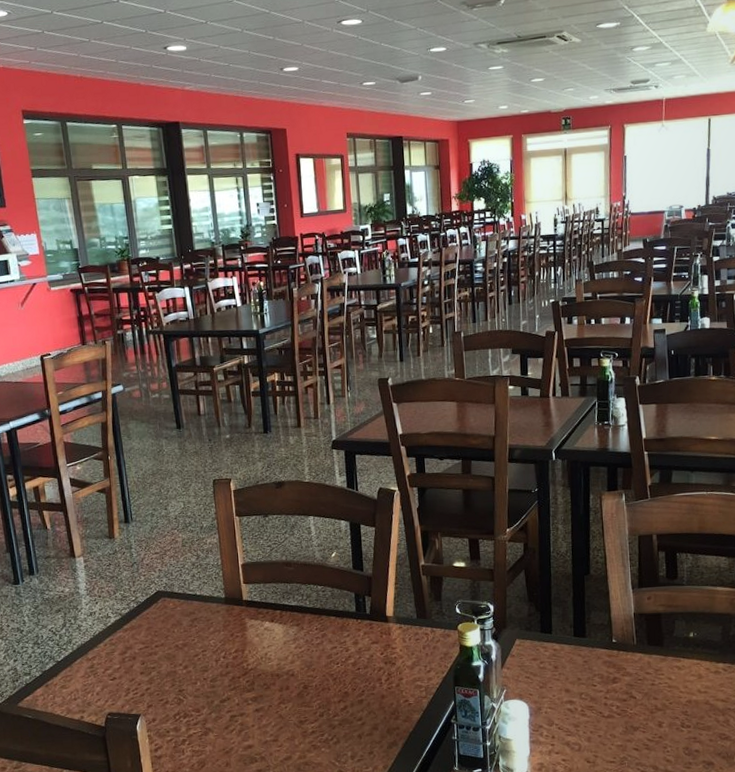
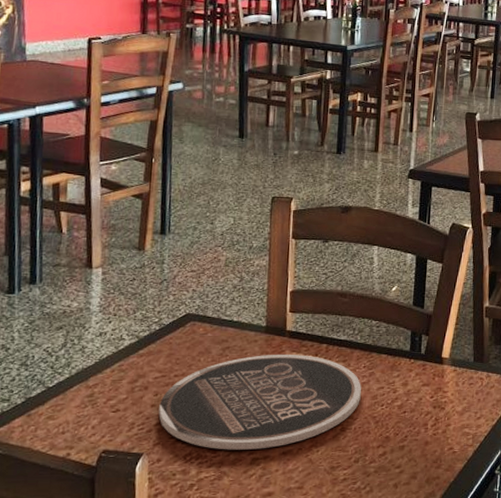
plate: none [147,621,317,709] -> present [158,355,361,450]

